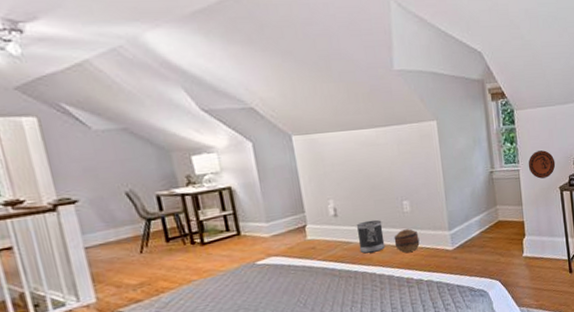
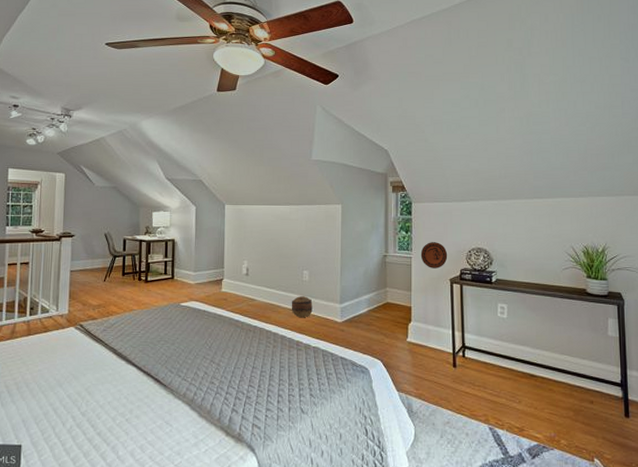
wastebasket: present [356,219,385,254] -> none [261,283,283,312]

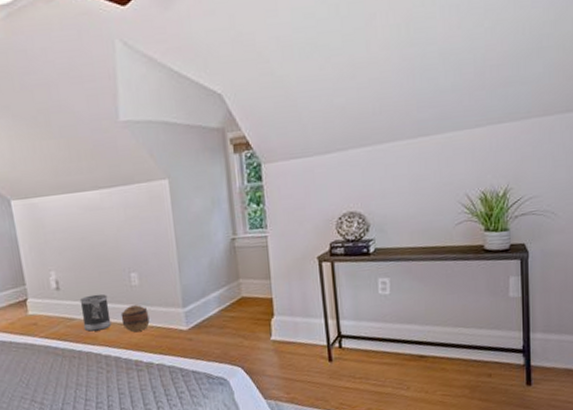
wastebasket: none [261,283,283,312] -> present [79,293,112,332]
decorative plate: present [420,242,448,268] -> none [278,212,313,247]

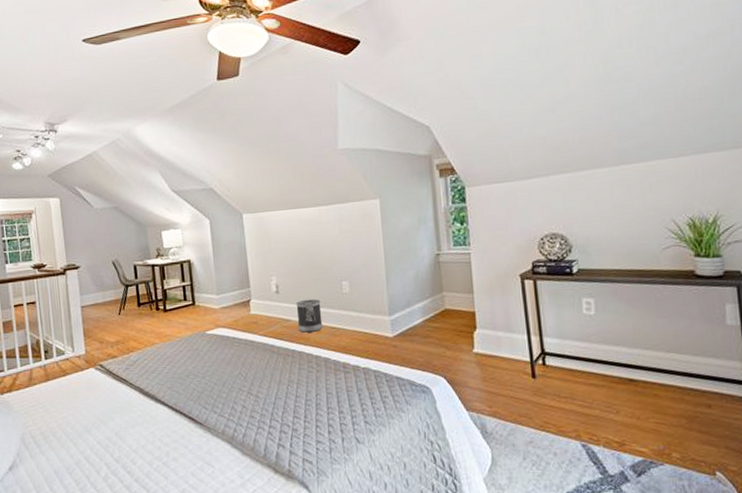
basket: present [120,305,150,332] -> none [331,311,358,335]

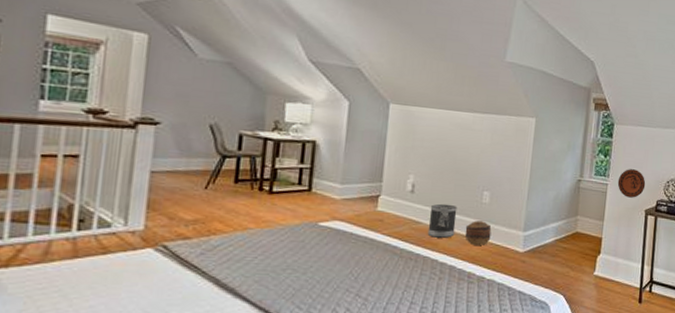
basket: none [331,311,358,335] -> present [464,221,492,245]
decorative plate: none [481,232,515,264] -> present [617,169,646,198]

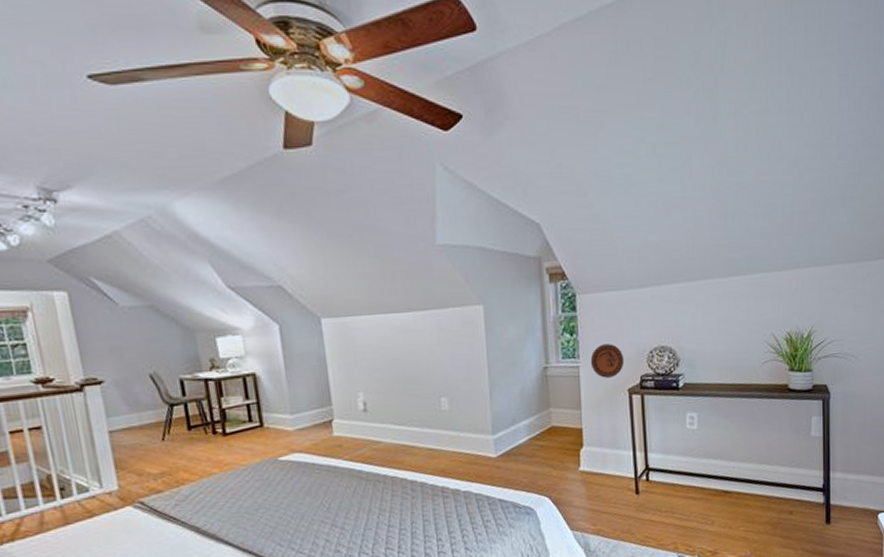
wastebasket: present [427,203,458,238] -> none [387,417,419,456]
basket: present [464,221,492,245] -> none [428,430,458,457]

